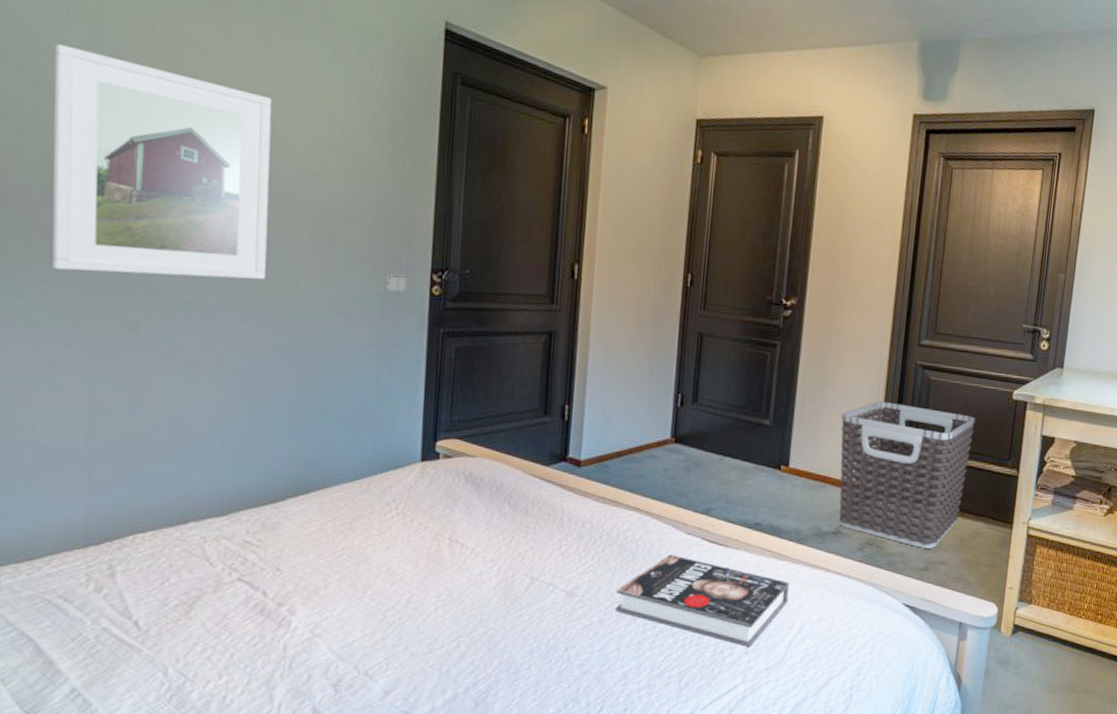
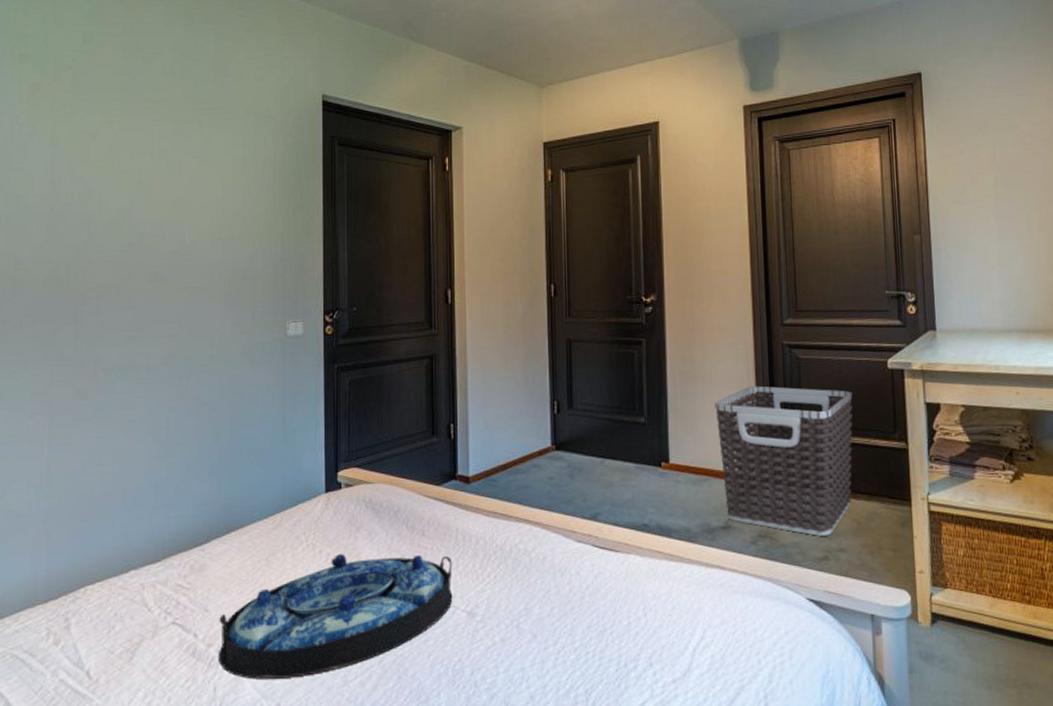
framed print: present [52,44,273,280] -> none [20,165,188,352]
serving tray: none [289,525,555,643] -> present [217,554,453,679]
book: present [615,554,790,647] -> none [515,565,687,658]

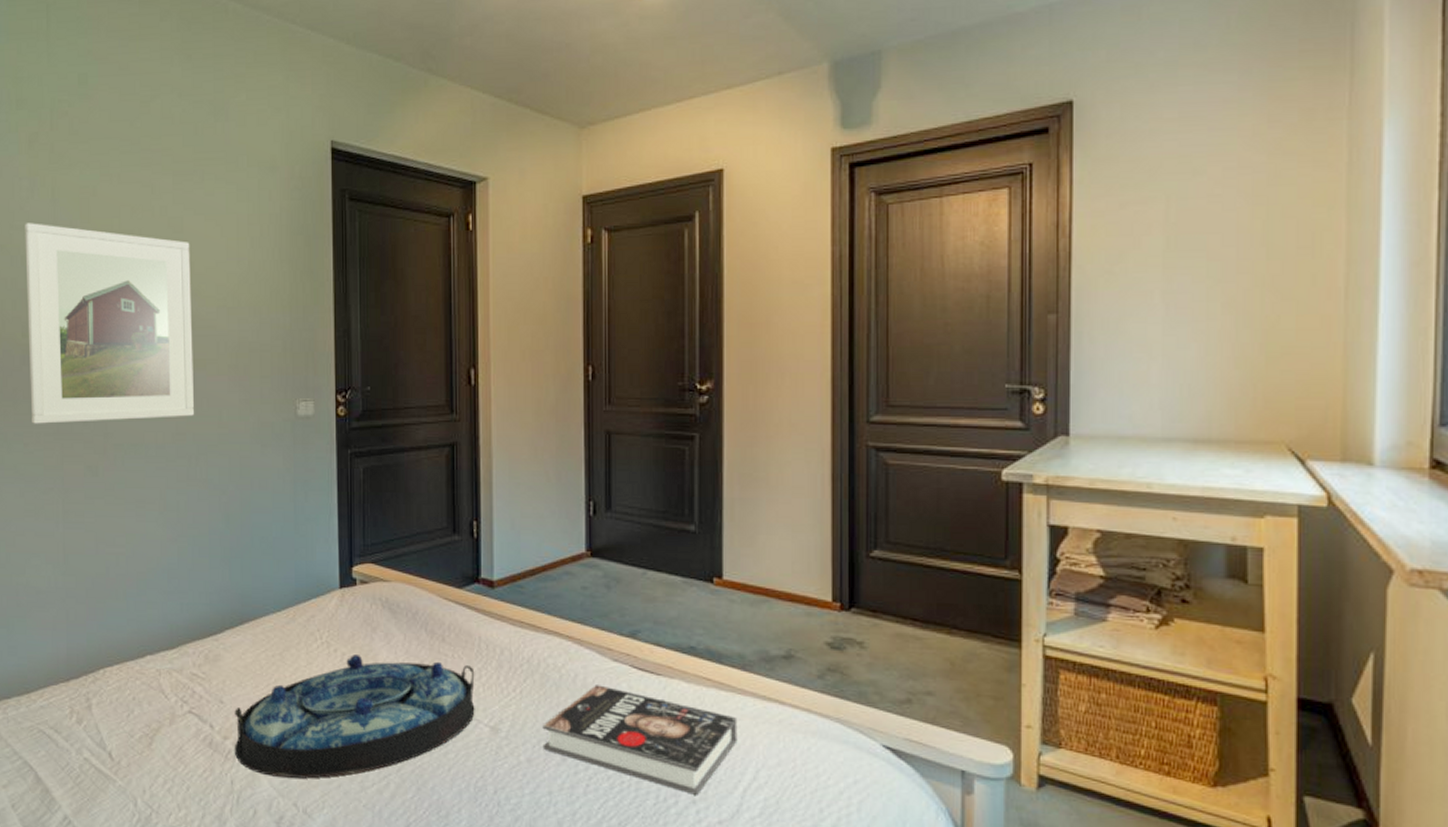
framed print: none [20,165,188,352] -> present [25,223,195,424]
book: none [515,565,687,658] -> present [542,685,738,795]
clothes hamper: present [715,385,853,536] -> none [780,494,954,676]

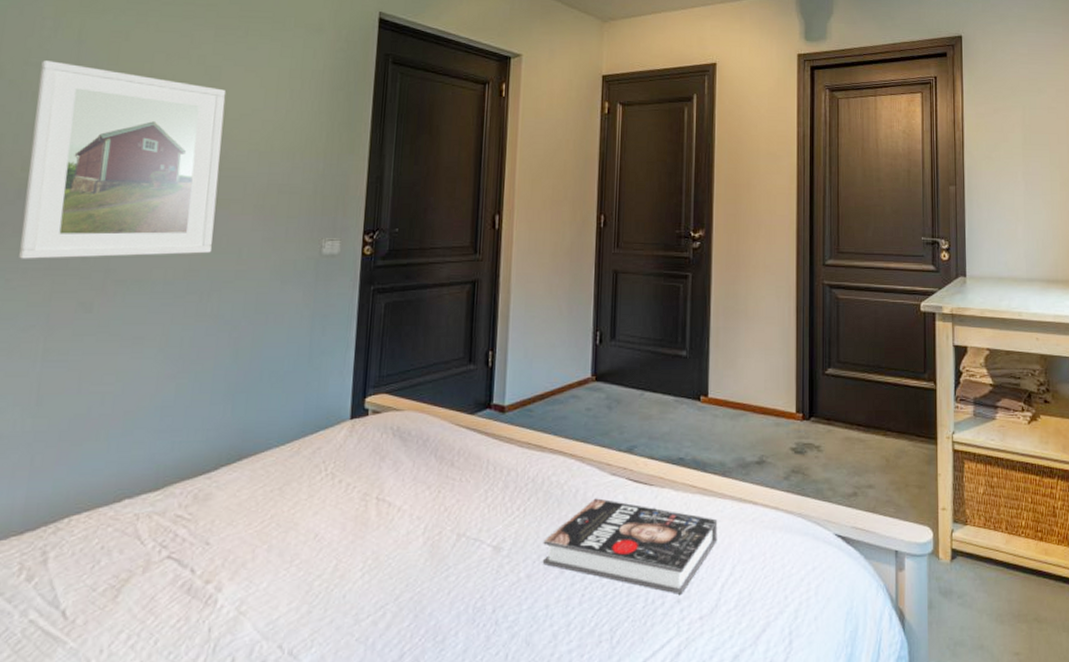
serving tray: present [234,655,475,779] -> none [216,484,481,619]

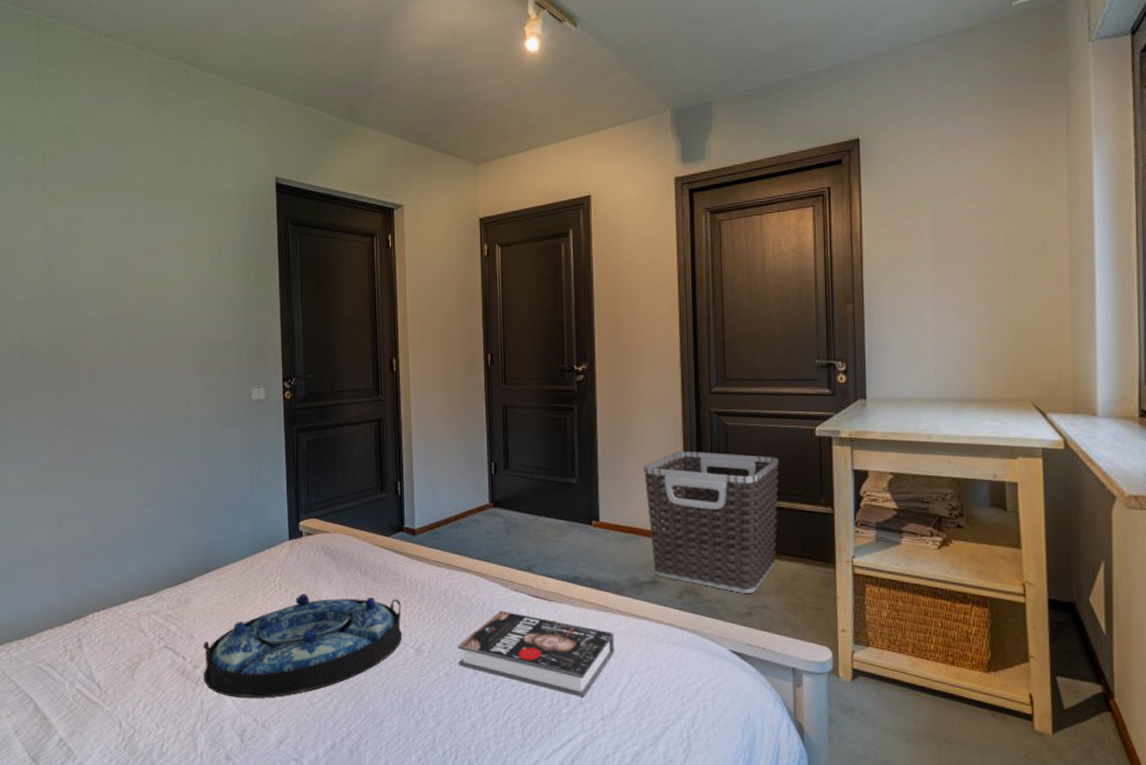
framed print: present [19,60,227,259] -> none [22,247,167,413]
serving tray: none [216,484,481,619] -> present [203,594,402,698]
clothes hamper: none [756,323,887,472] -> present [643,451,780,593]

